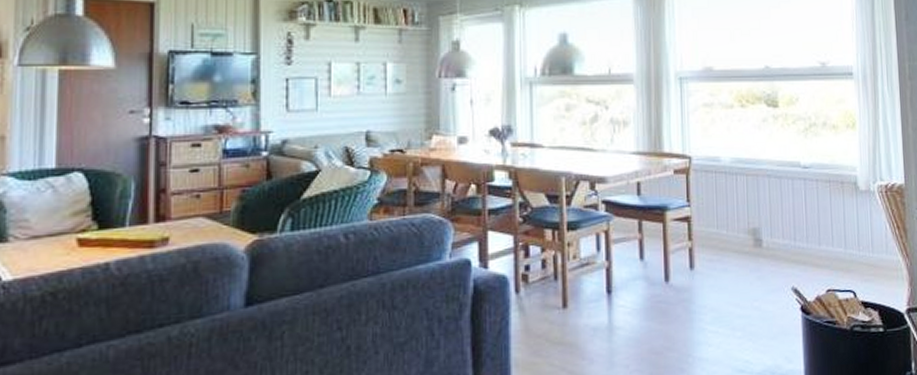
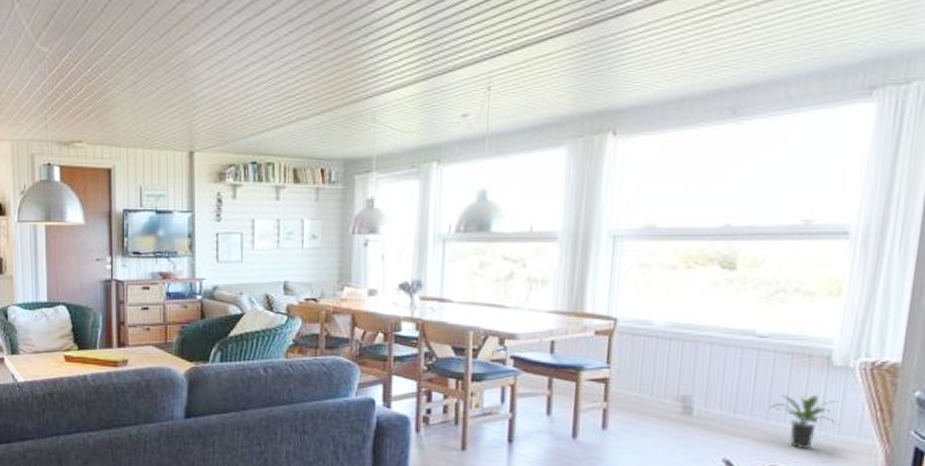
potted plant: none [820,219,871,271] -> present [769,394,838,450]

